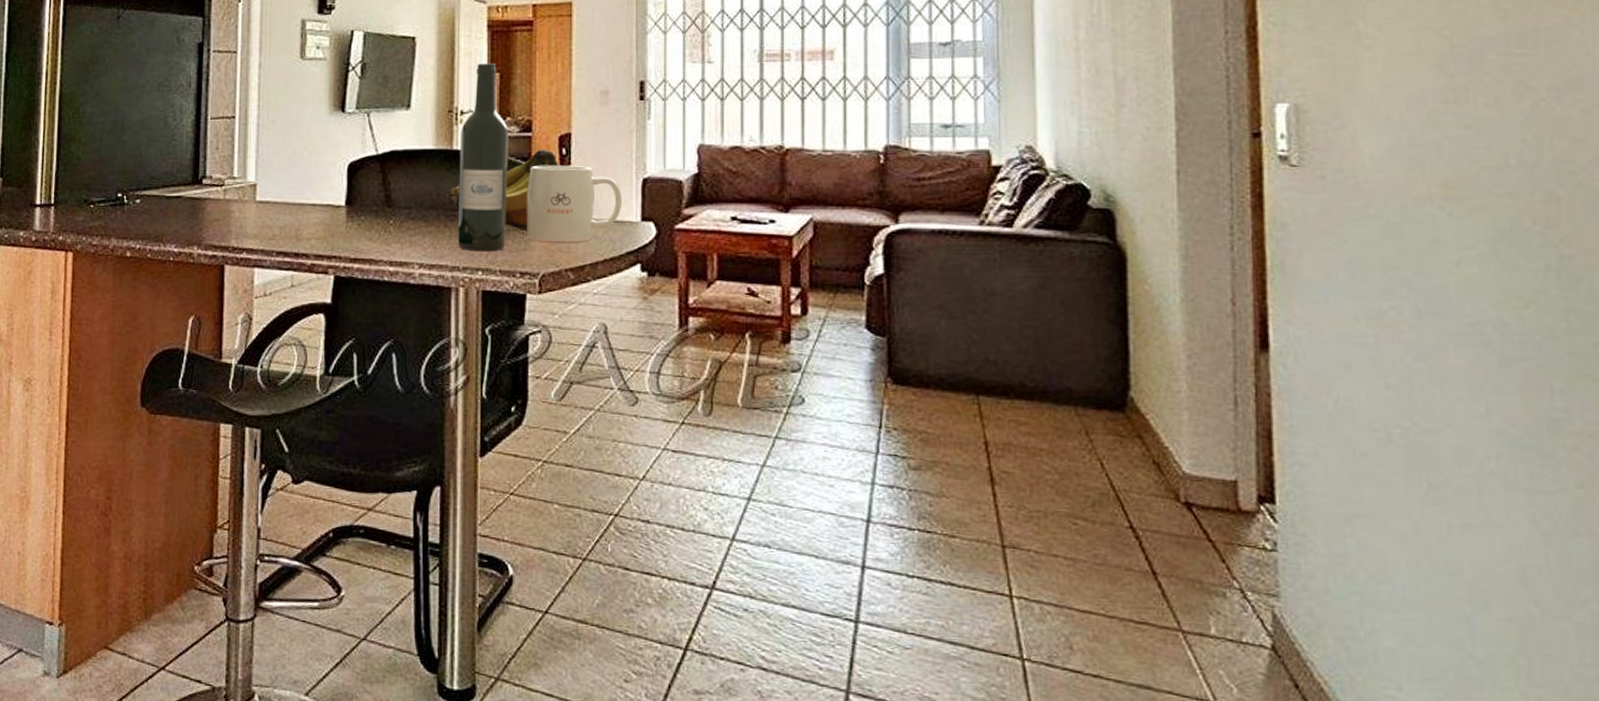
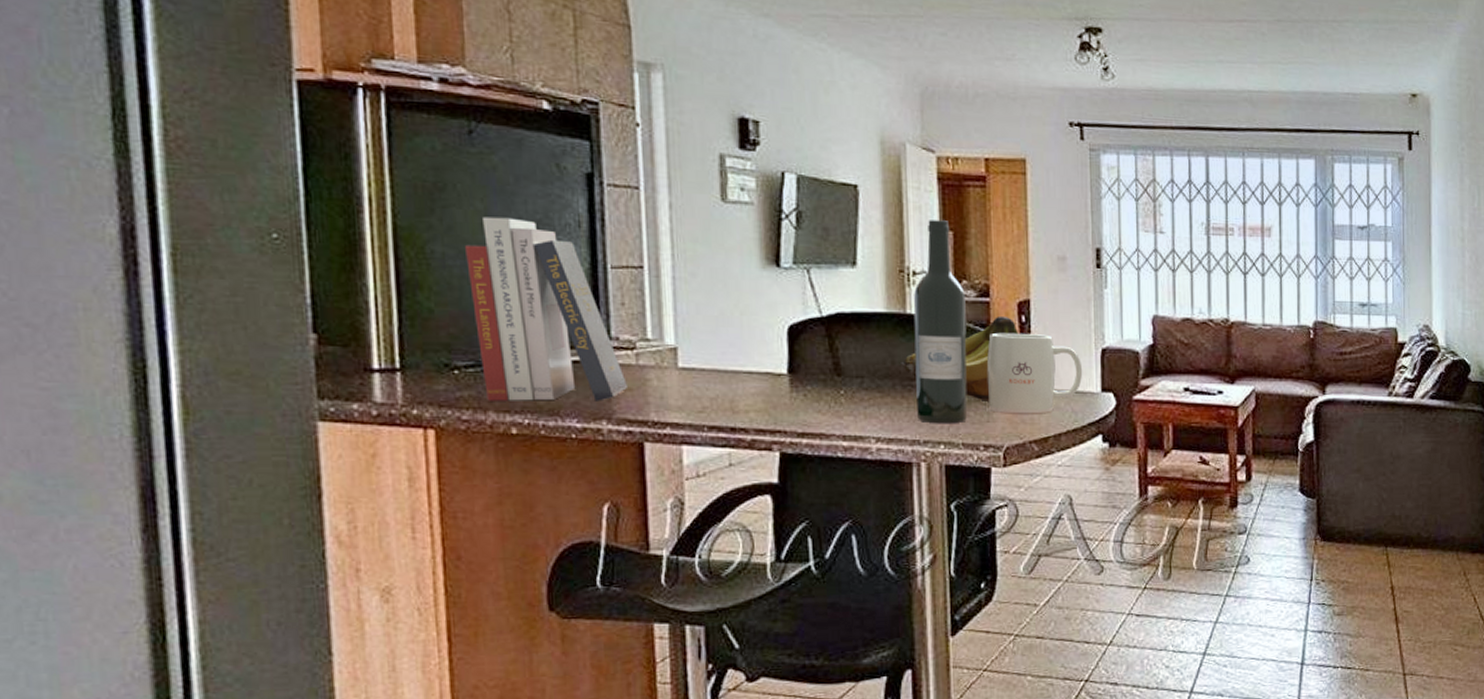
books: none [107,82,216,230] -> present [465,216,629,401]

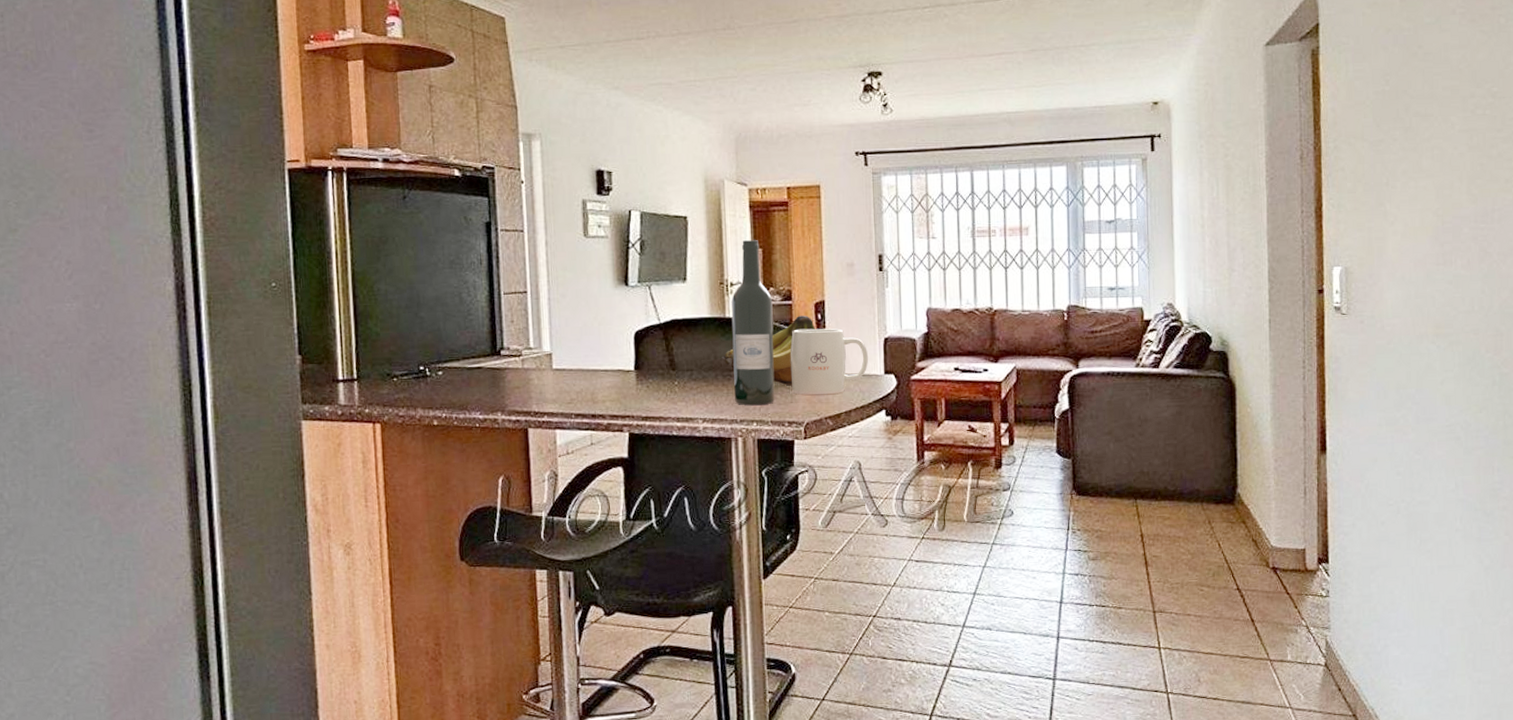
books: present [465,216,629,401] -> none [401,260,517,401]

